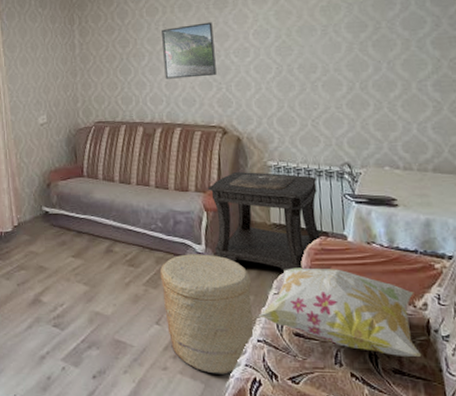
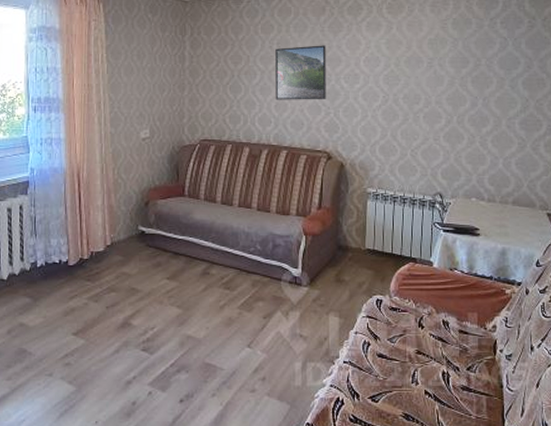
woven basket: present [159,254,254,374] -> none [255,277,342,395]
side table: present [208,171,322,272] -> none [309,197,411,296]
decorative pillow: present [258,267,422,357] -> none [346,292,487,374]

